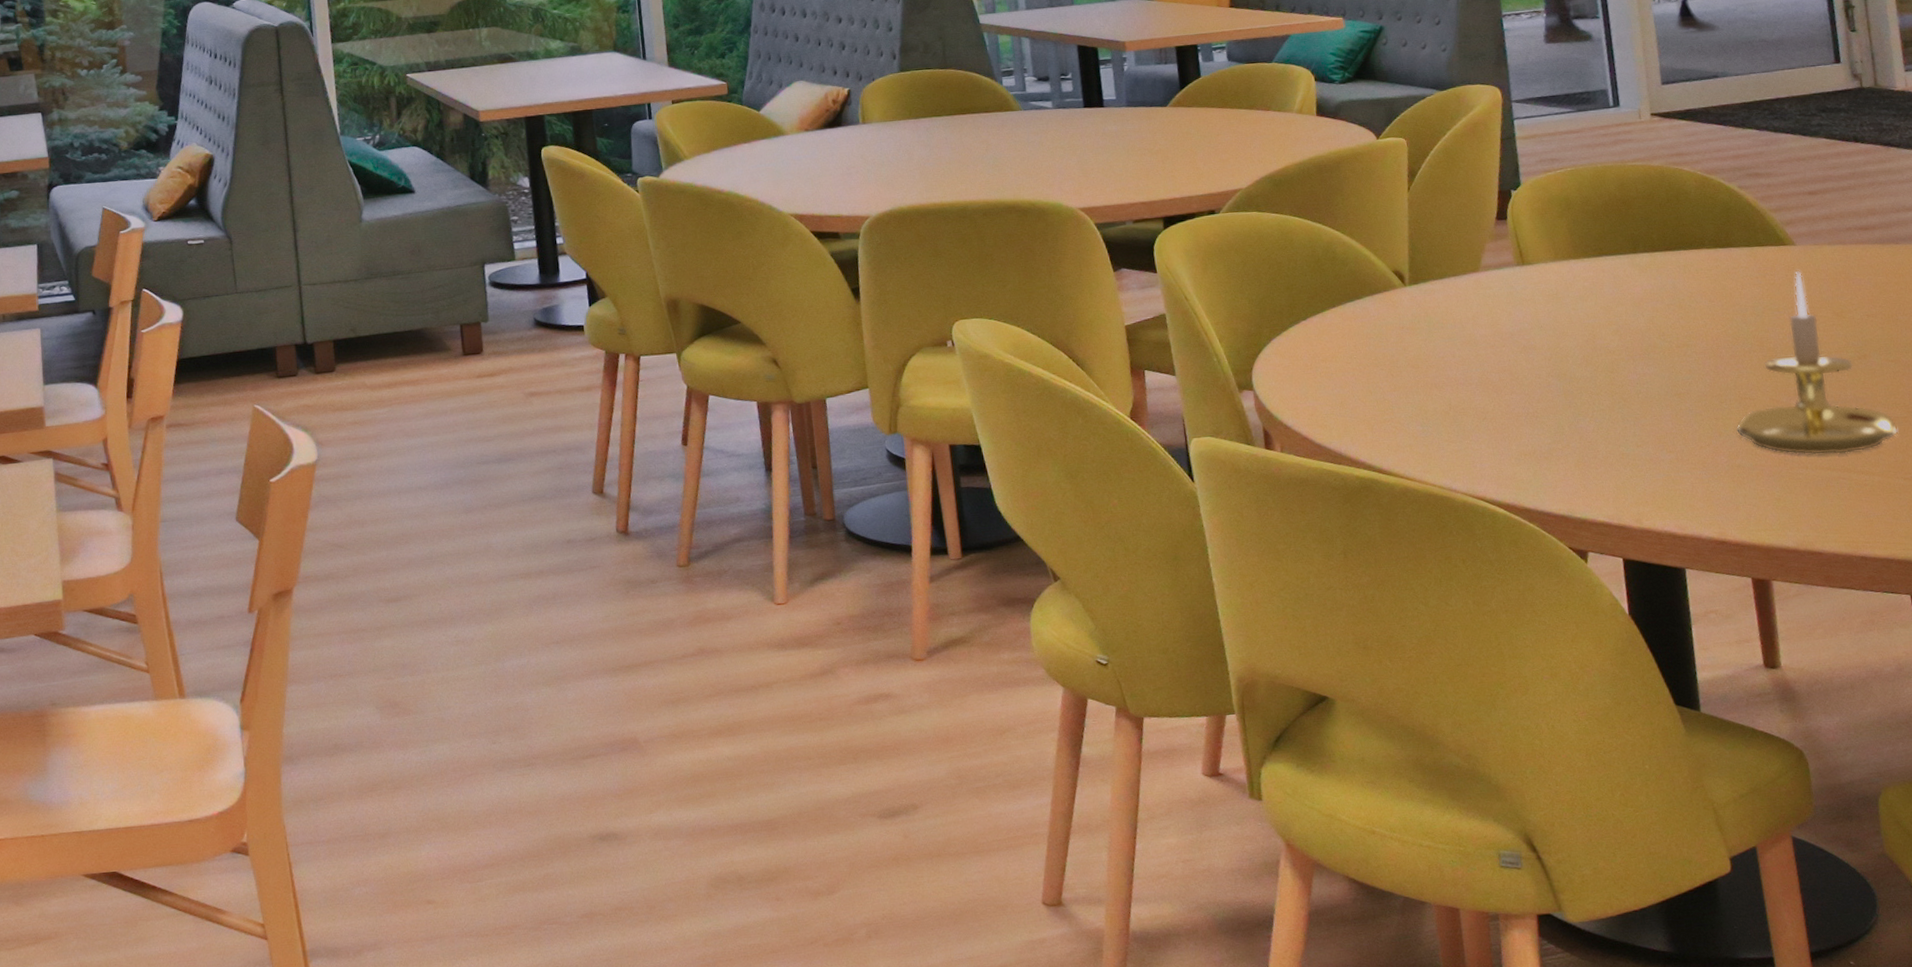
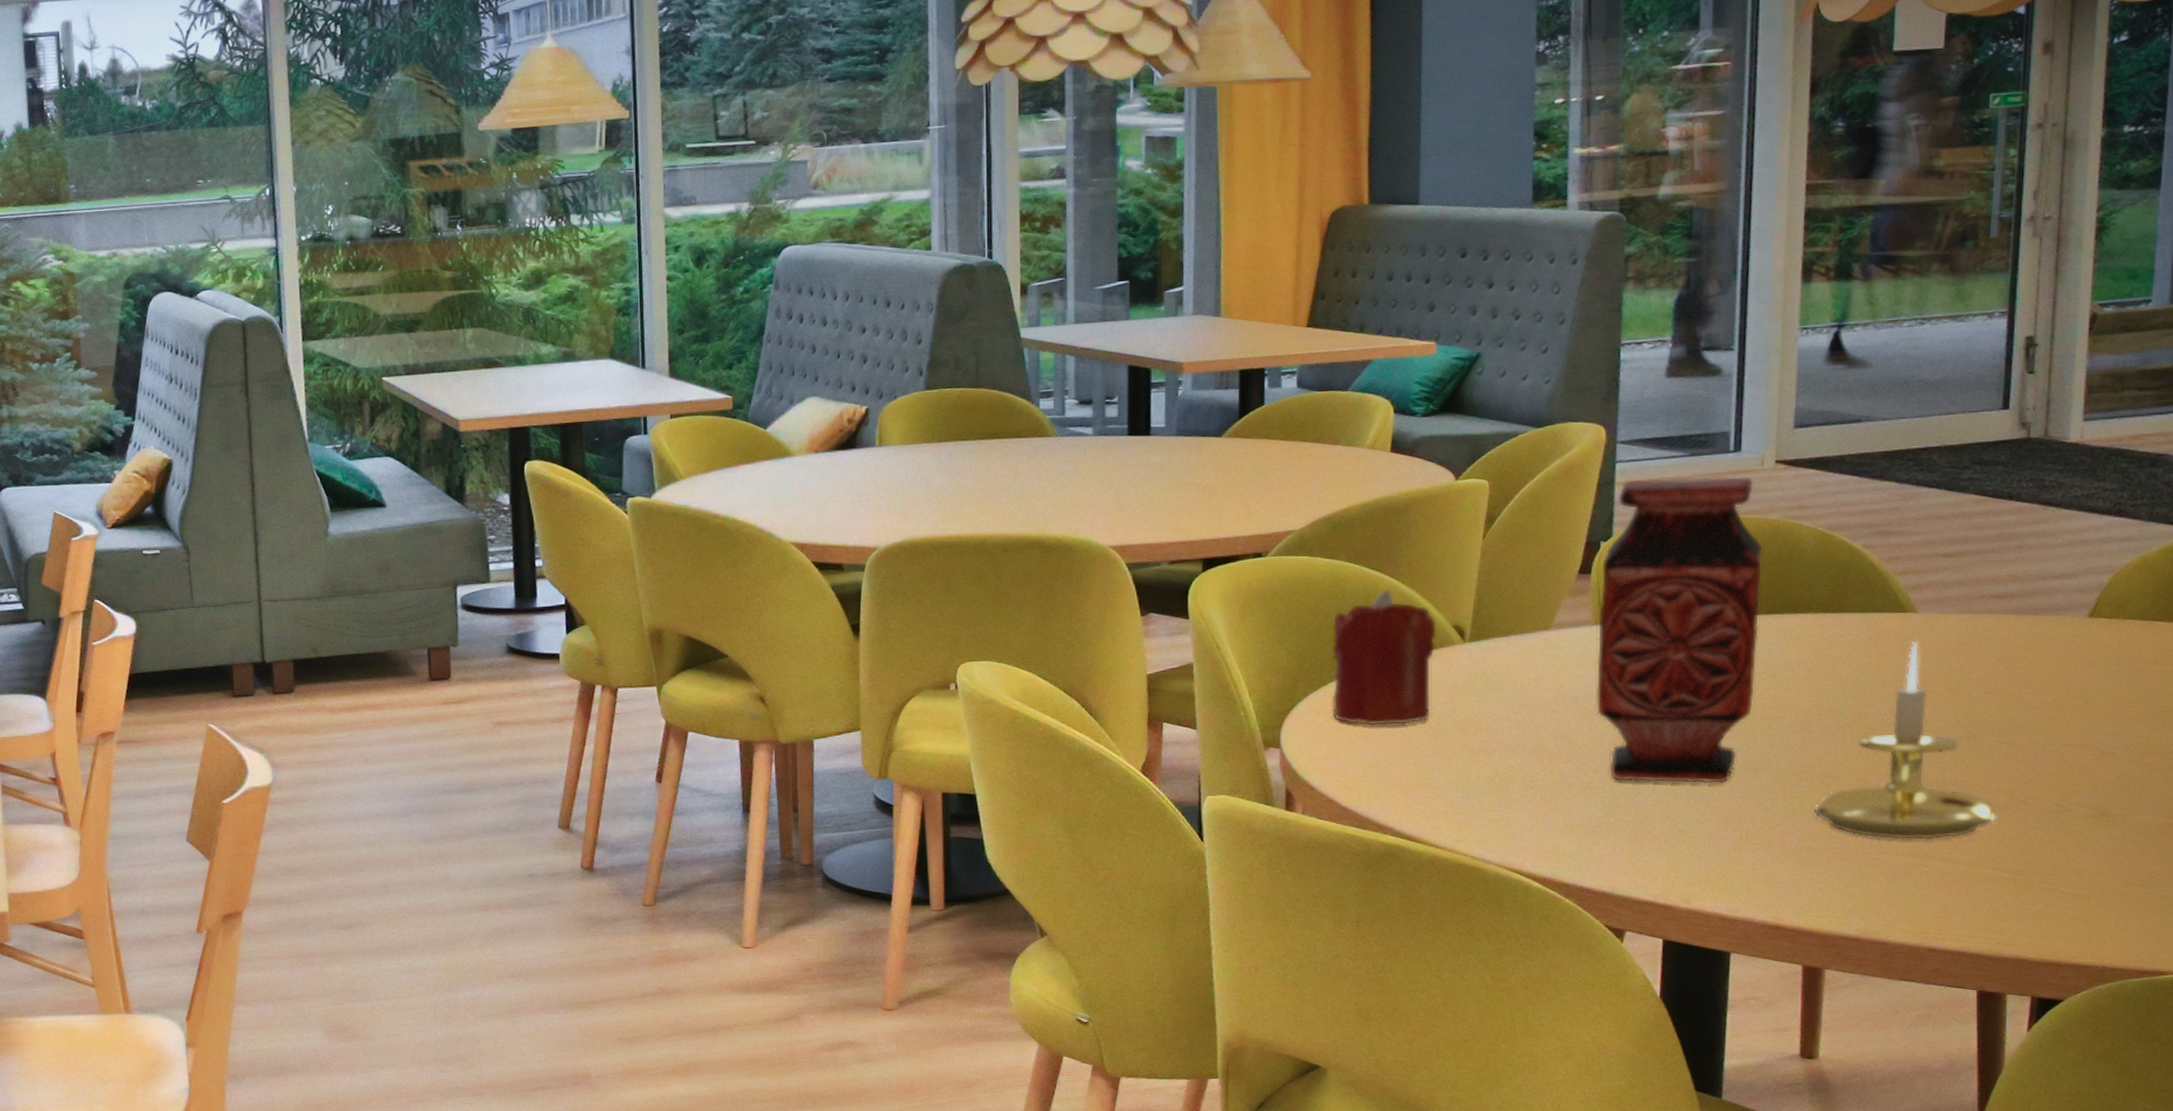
candle: none [1285,239,1383,367] -> present [1332,589,1438,726]
vase: none [1514,128,1668,411] -> present [1596,476,1763,785]

